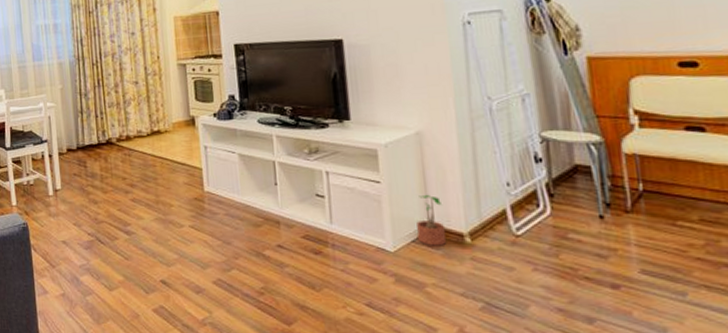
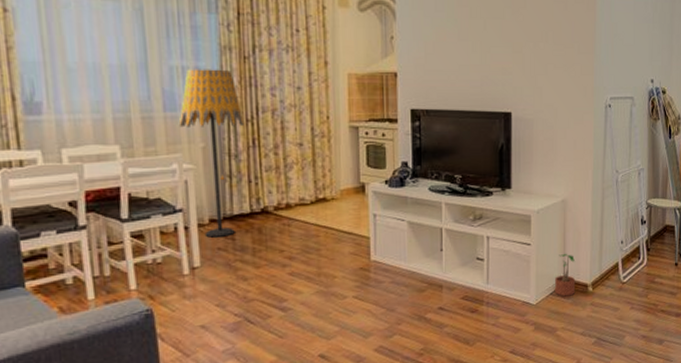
floor lamp: none [43,24,91,165] -> present [178,69,244,238]

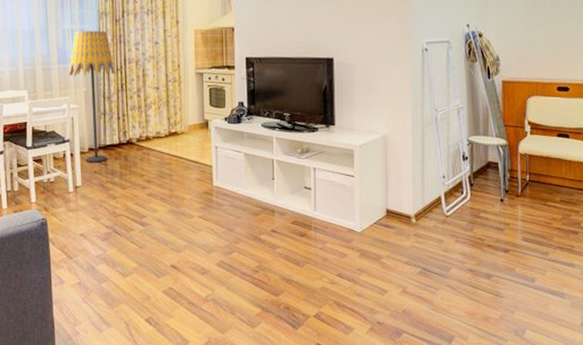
potted plant: present [554,253,576,297] -> none [378,185,399,226]

